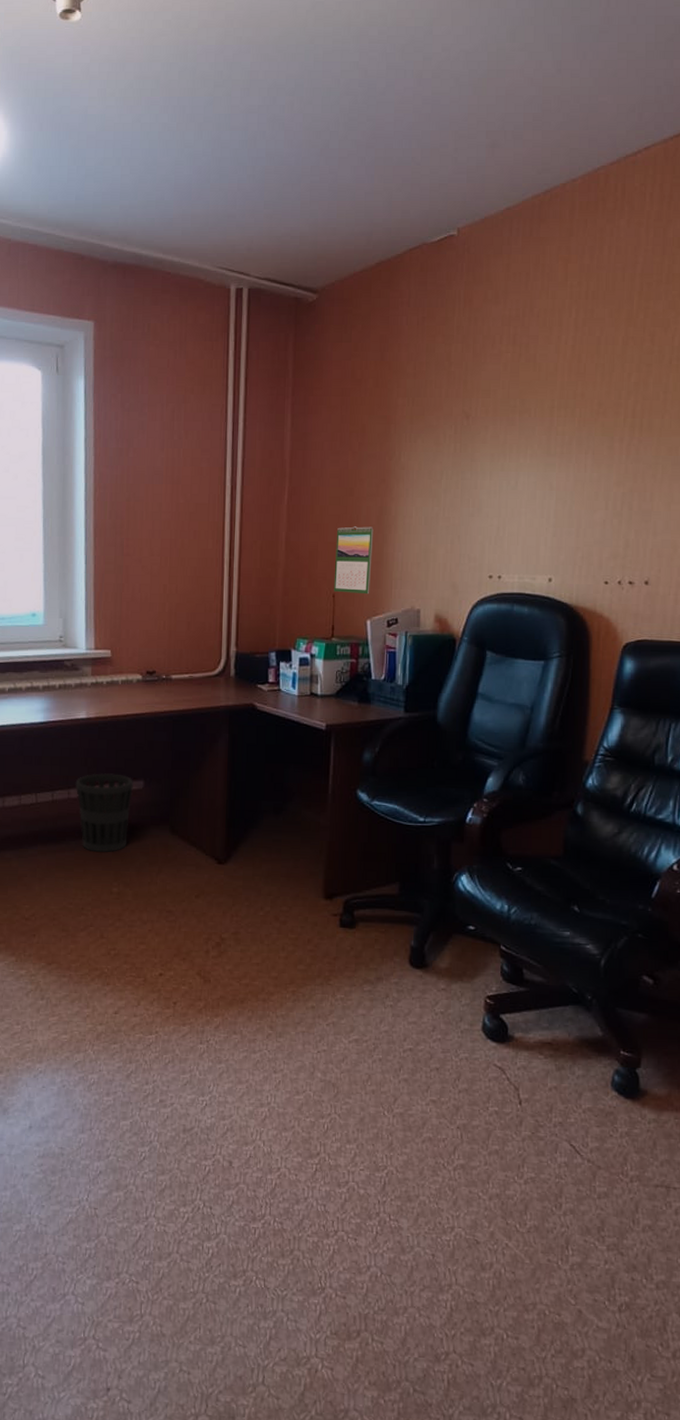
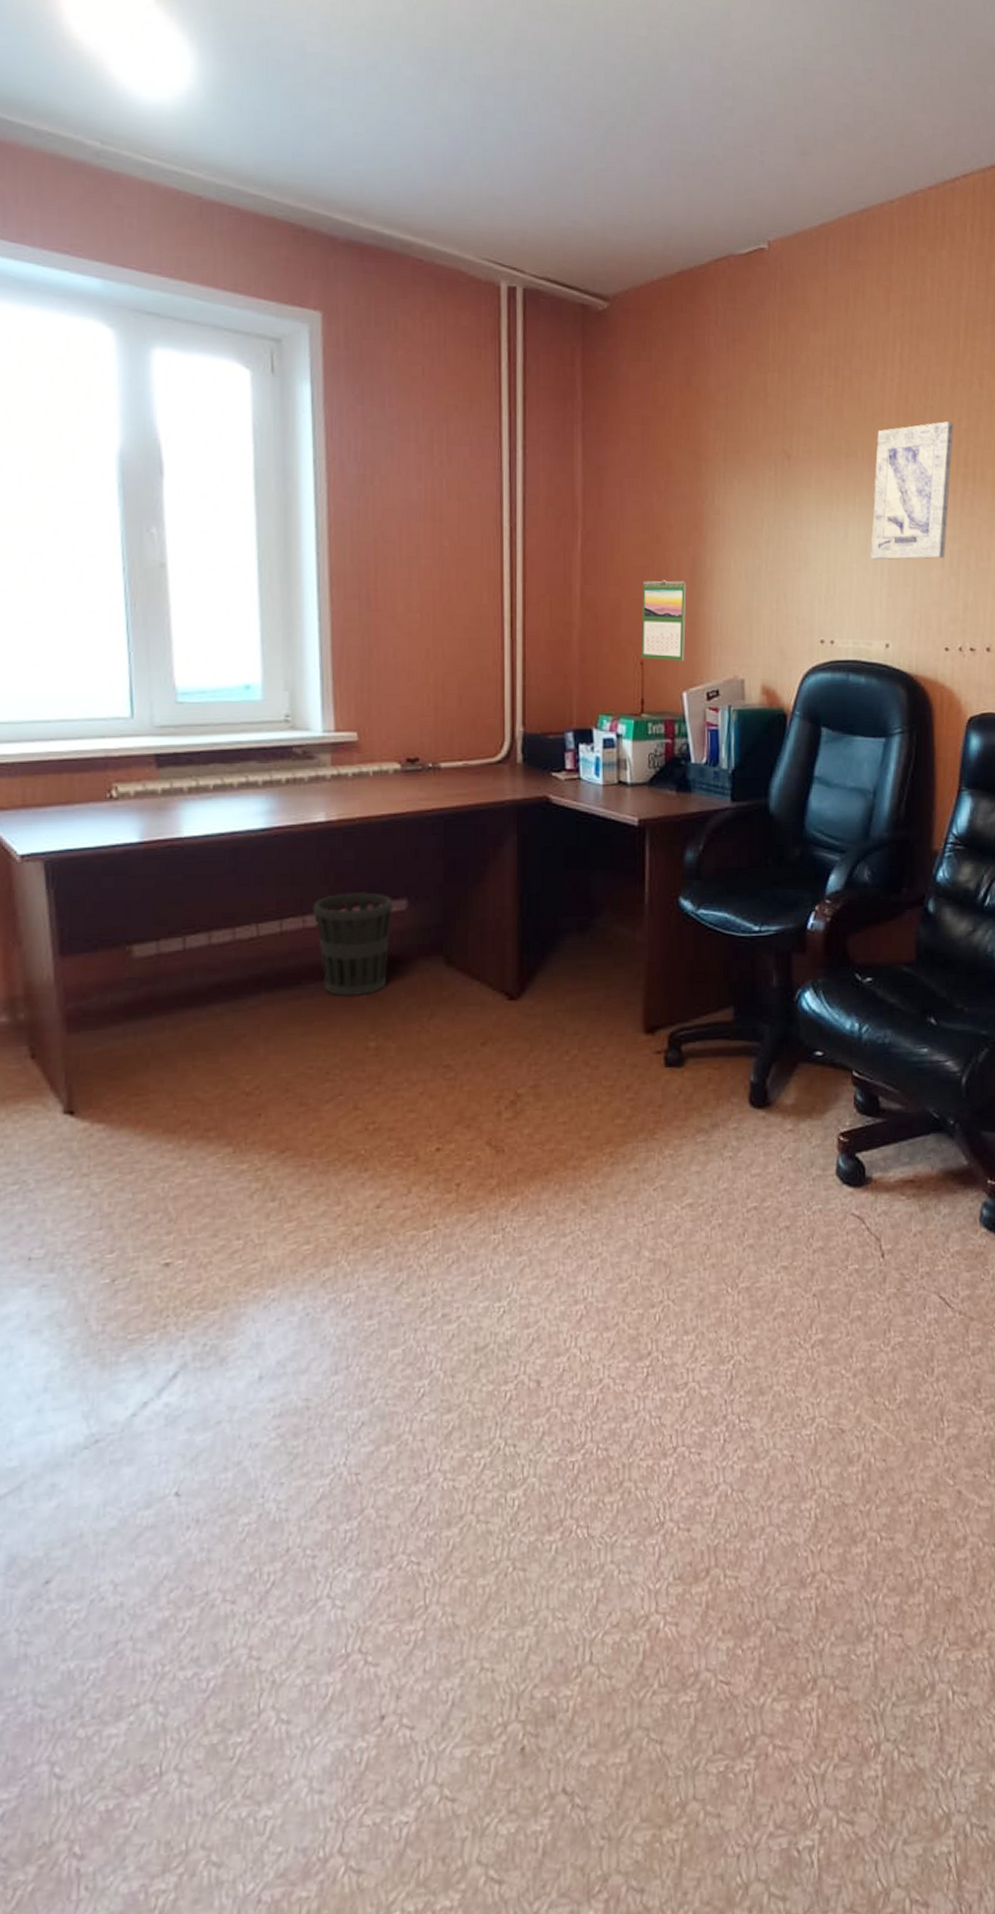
wall art: none [539,377,624,505] -> present [871,421,954,560]

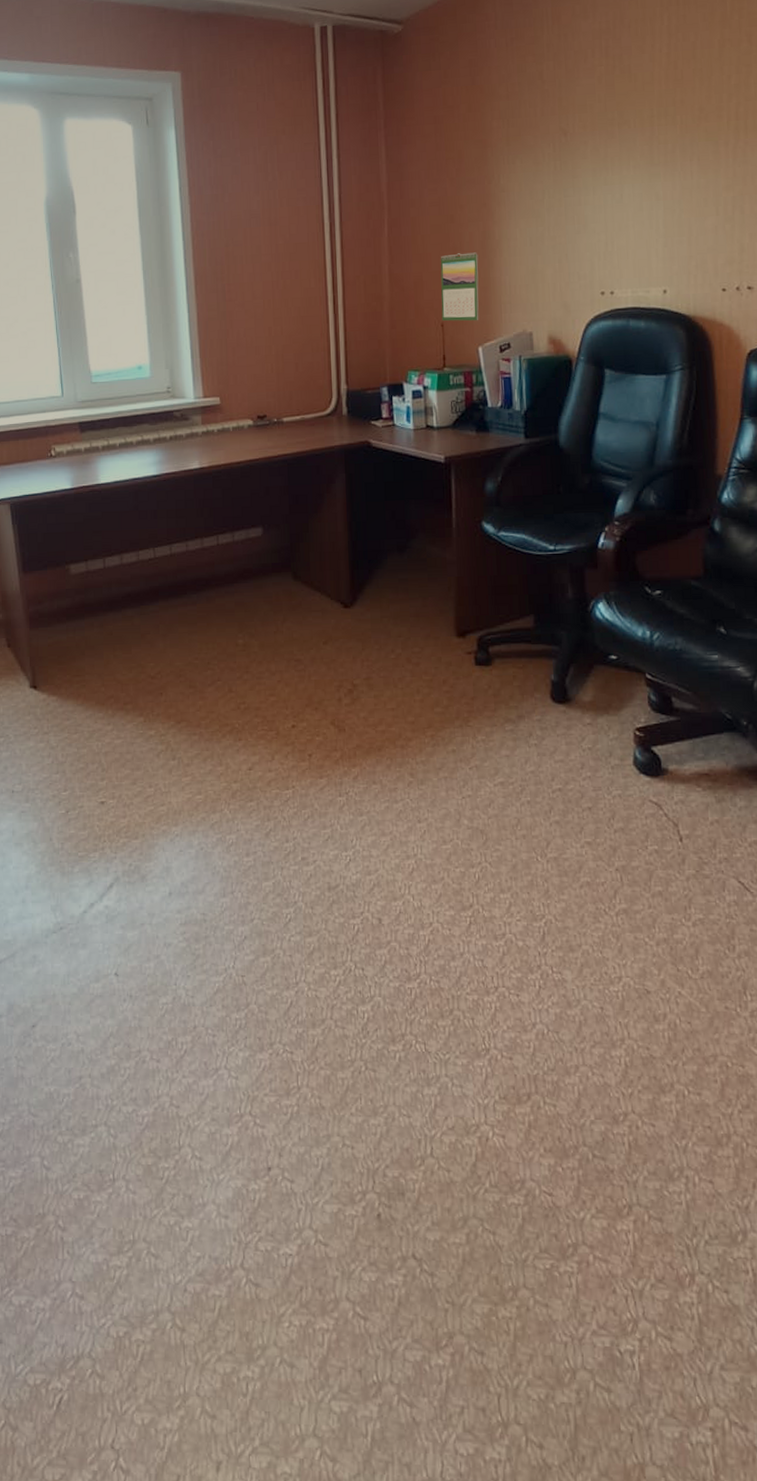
wastebasket: present [312,892,393,997] -> none [193,522,252,604]
wall art: present [871,421,954,560] -> none [646,80,724,216]

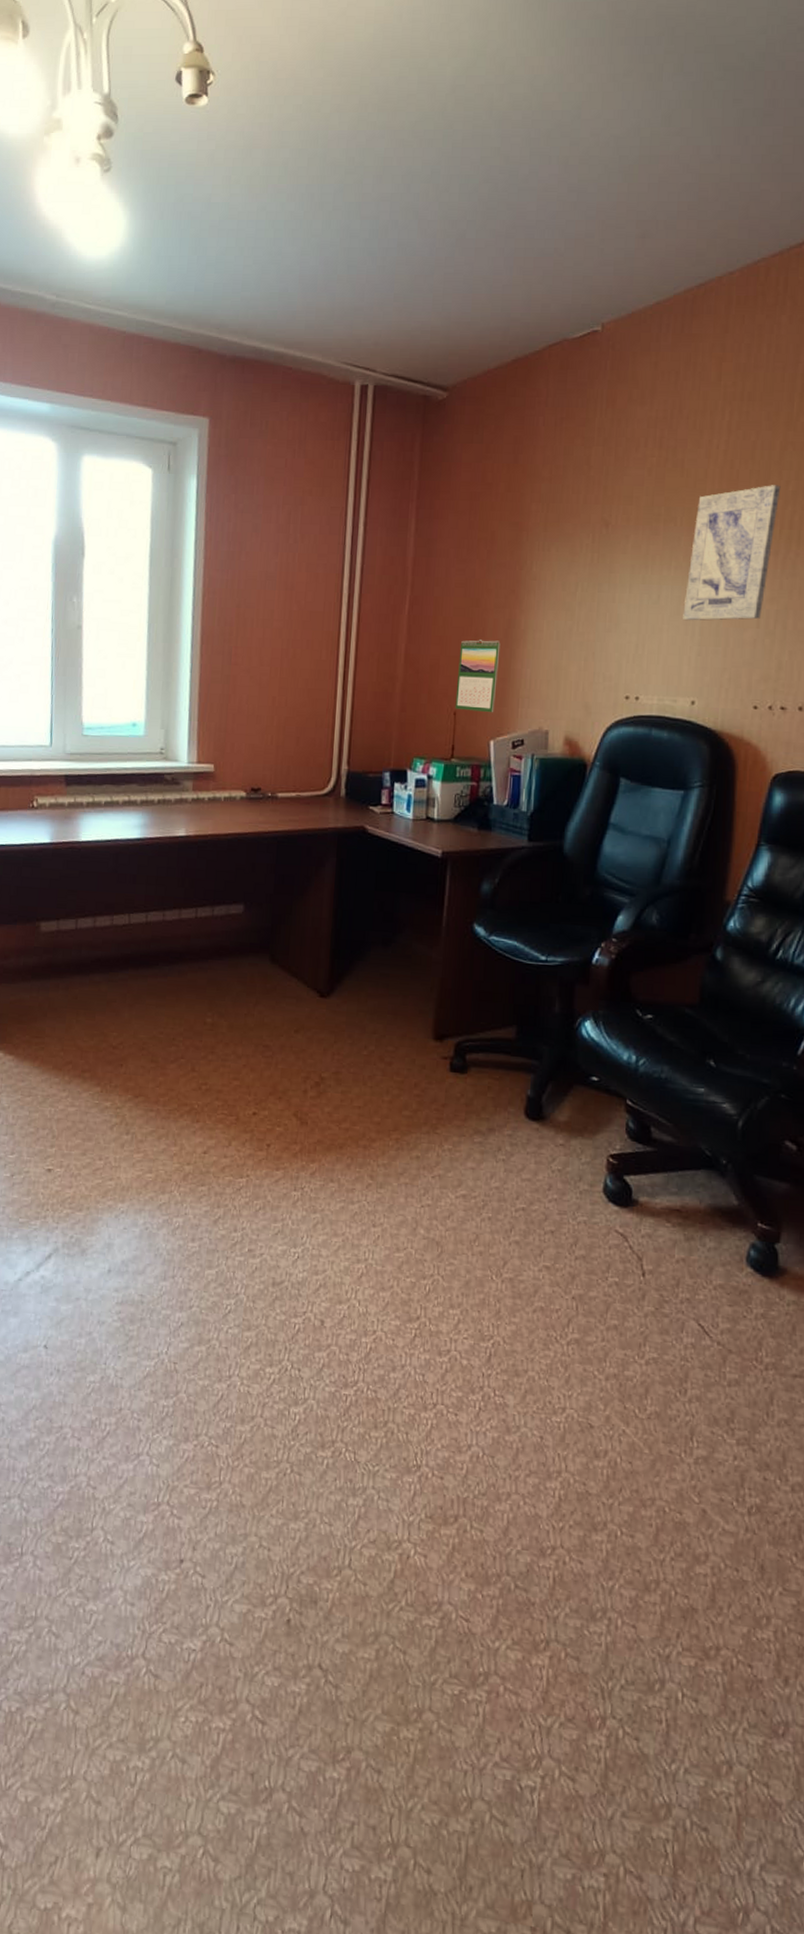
wall art: none [646,80,724,216] -> present [683,485,781,621]

